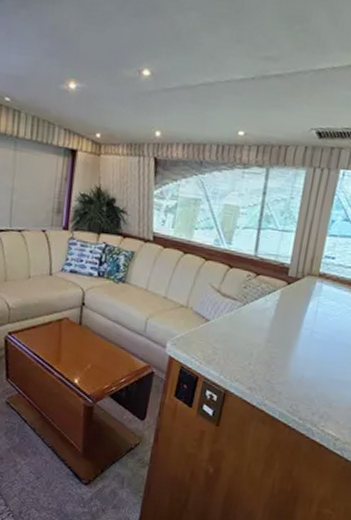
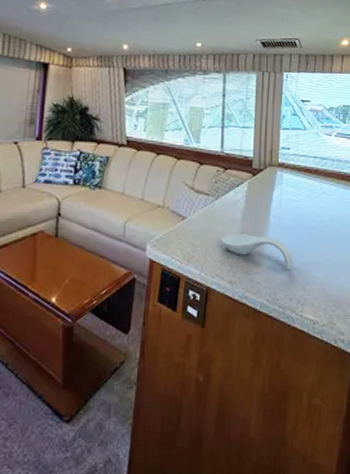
spoon rest: none [245,341,322,385] -> present [222,233,293,270]

